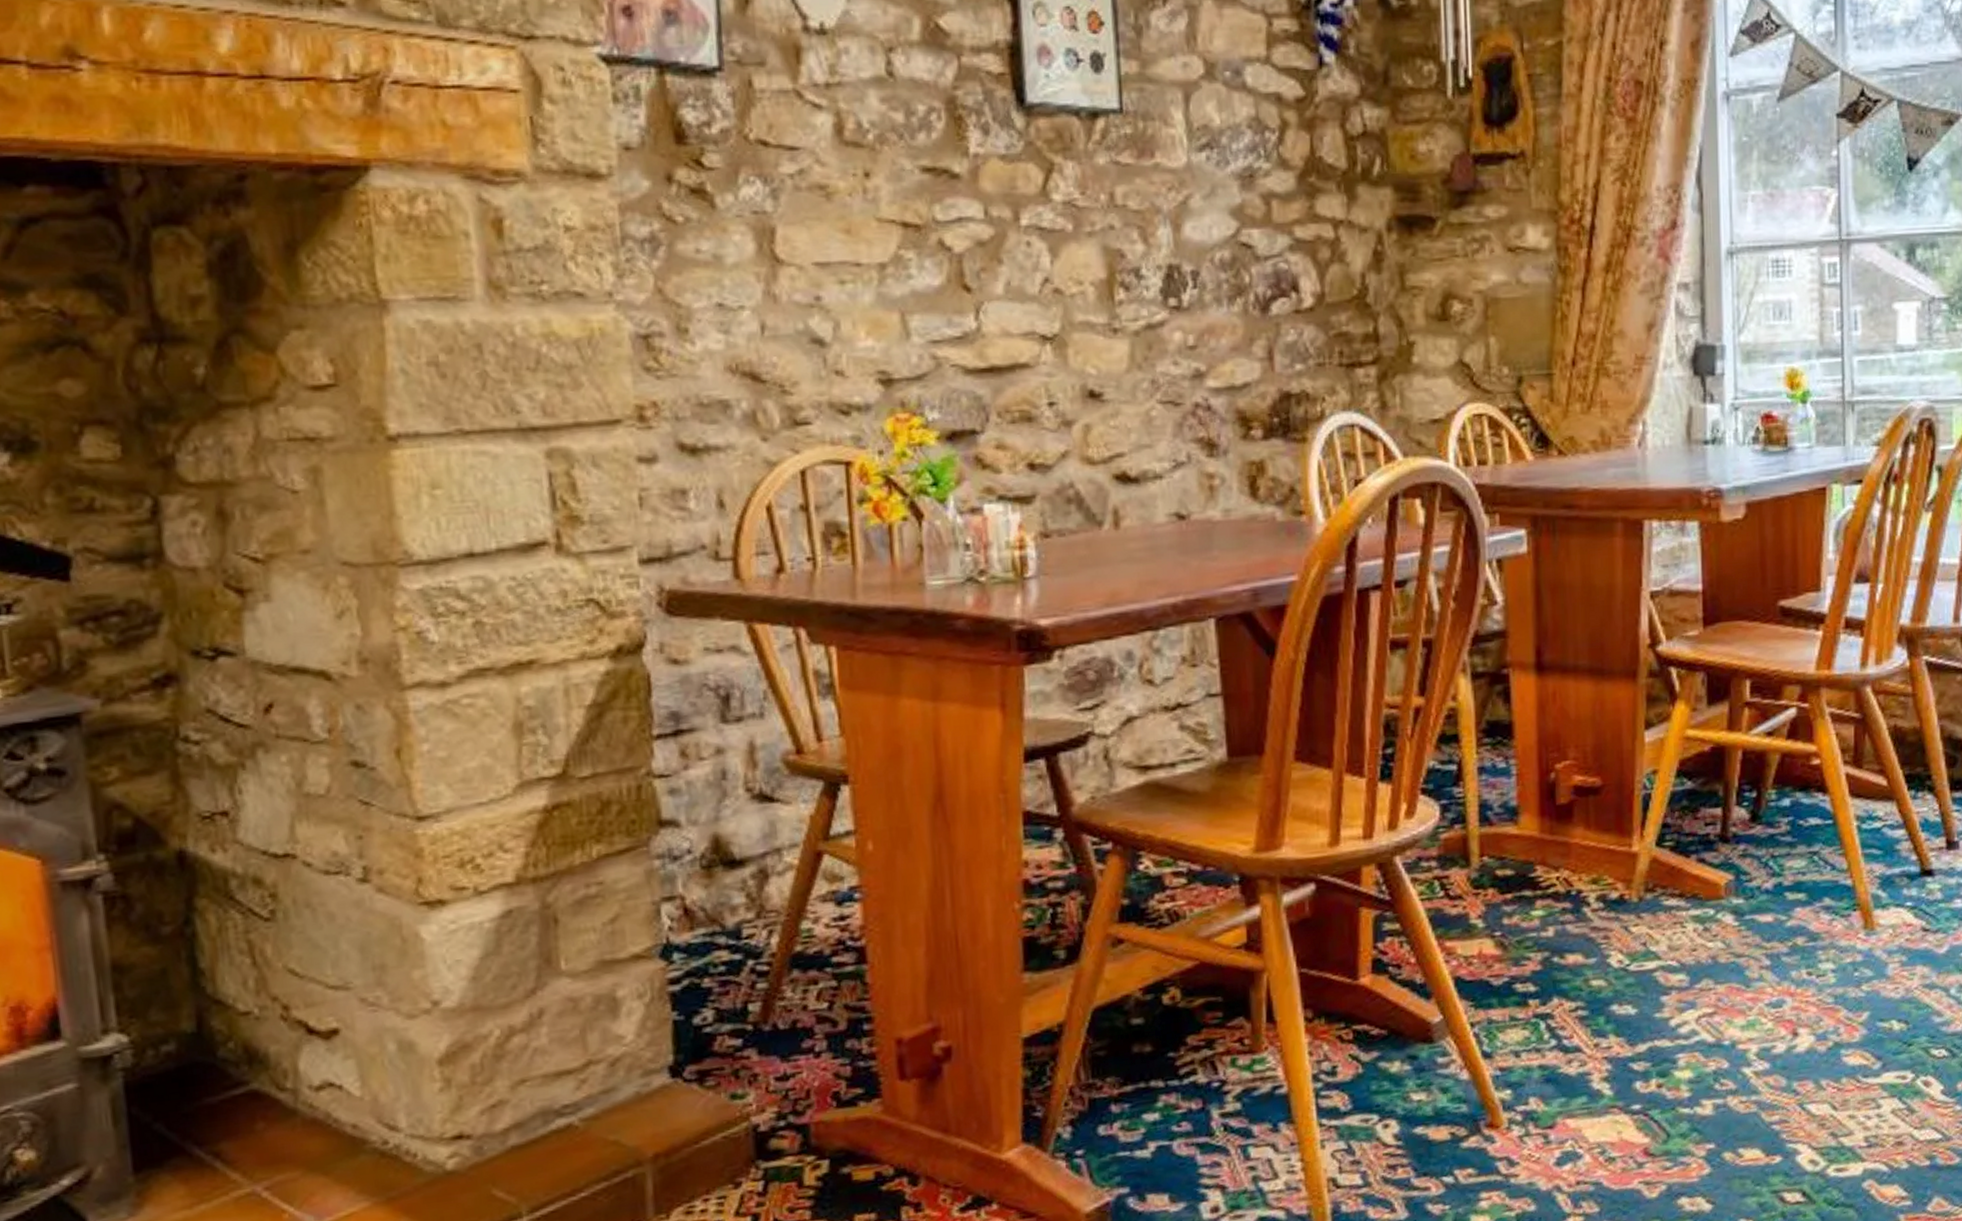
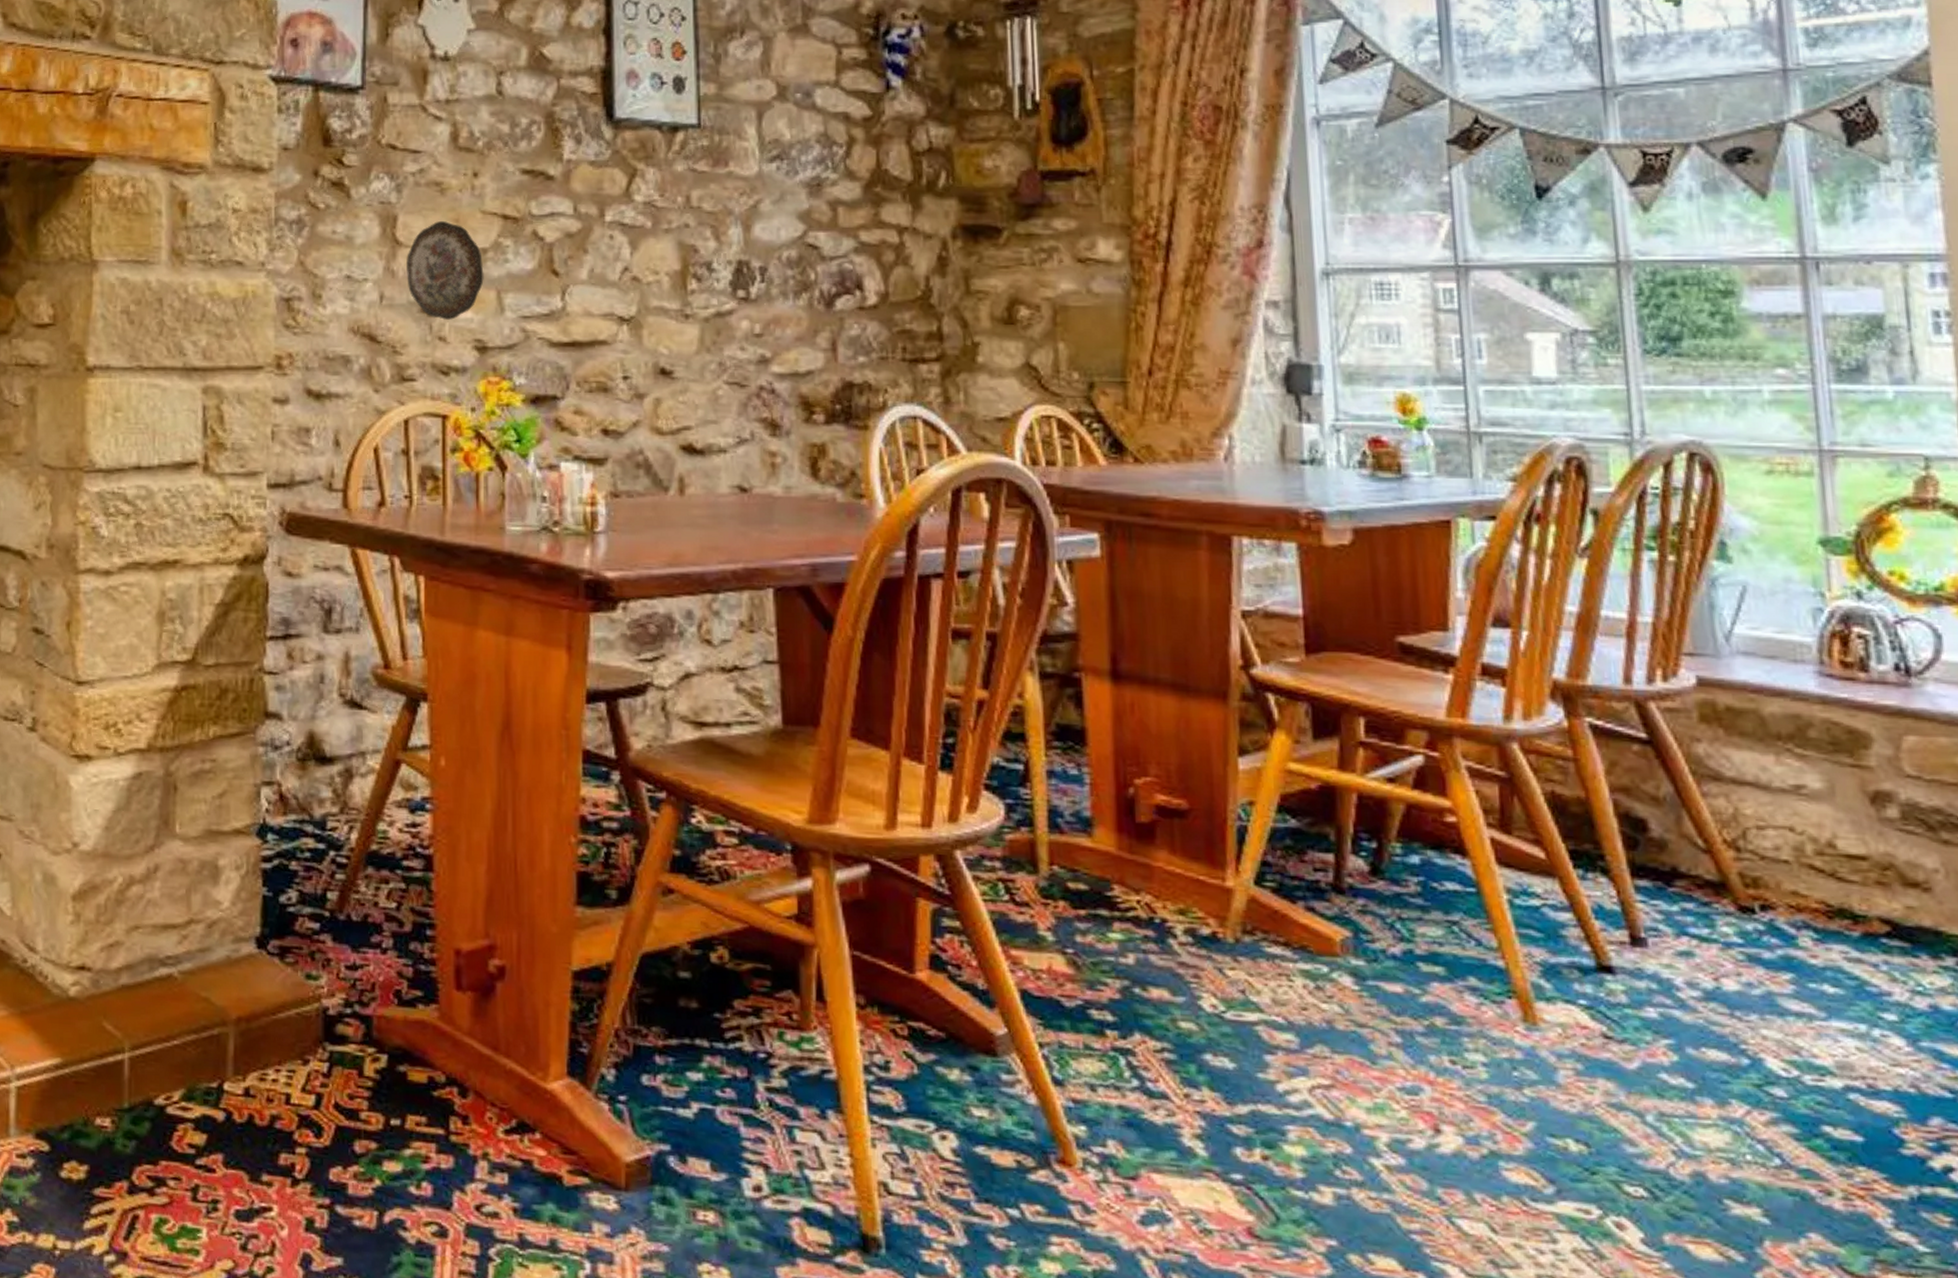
decorative plate: none [790,232,885,350] -> present [407,221,484,320]

